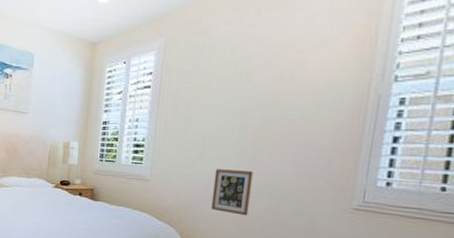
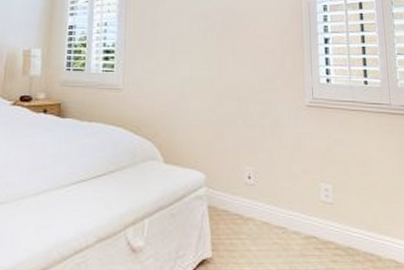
picture frame: present [210,169,253,216] -> none [186,73,221,121]

